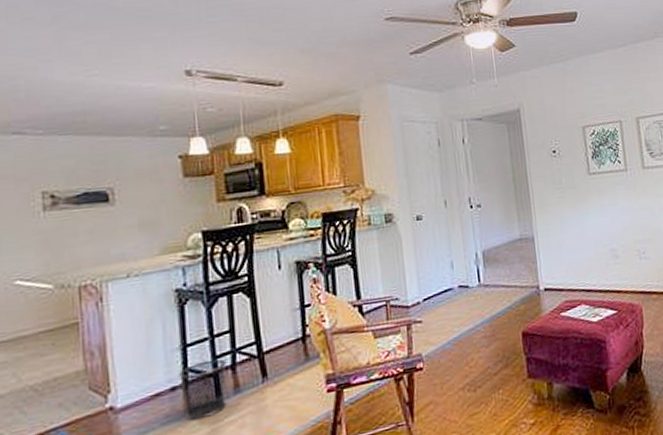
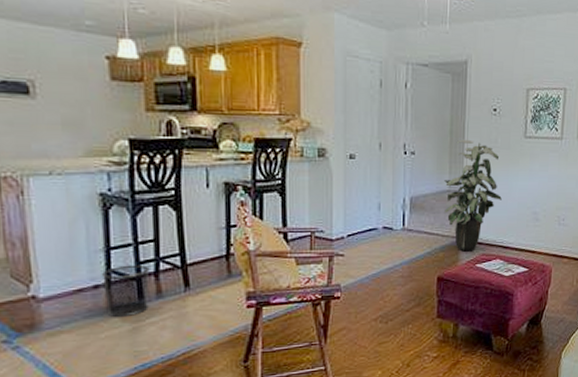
indoor plant: none [514,184,576,300] -> present [444,139,502,251]

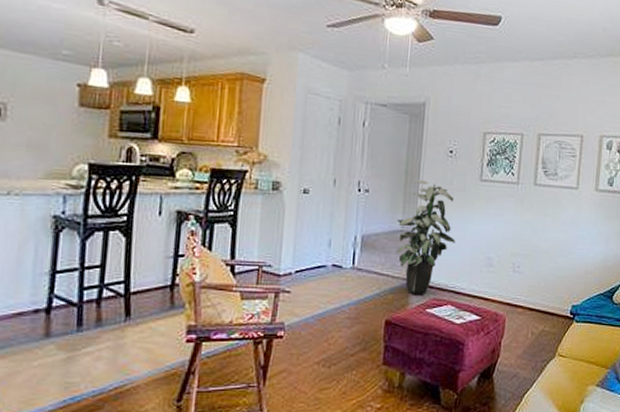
waste bin: present [101,264,150,317] -> none [43,290,93,344]

